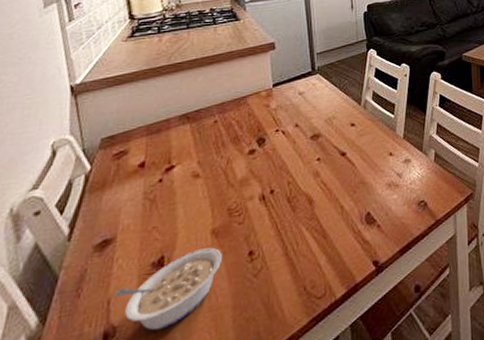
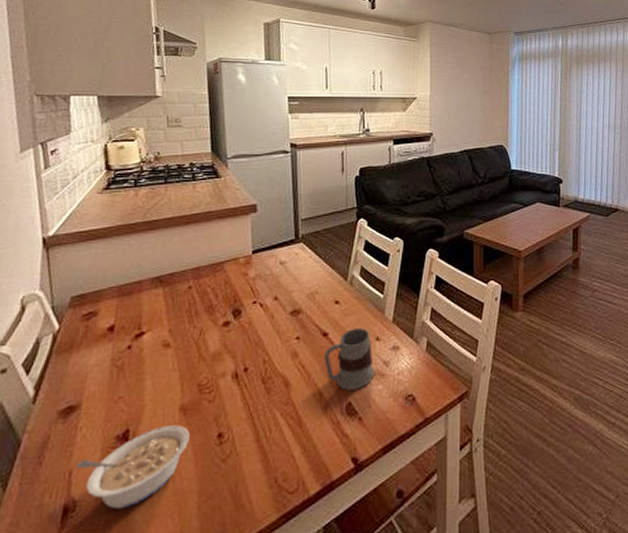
mug: none [344,145,390,202] -> present [324,327,375,390]

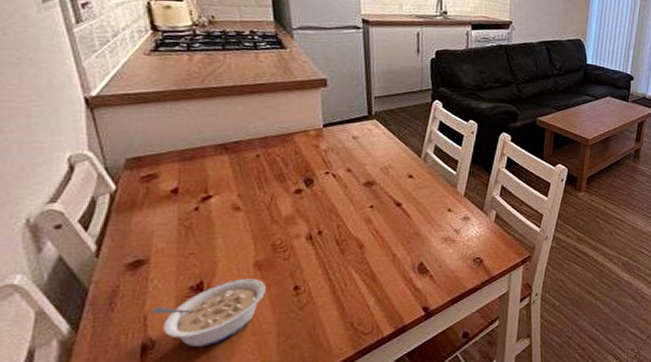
mug: present [324,327,375,390] -> none [398,199,446,253]

